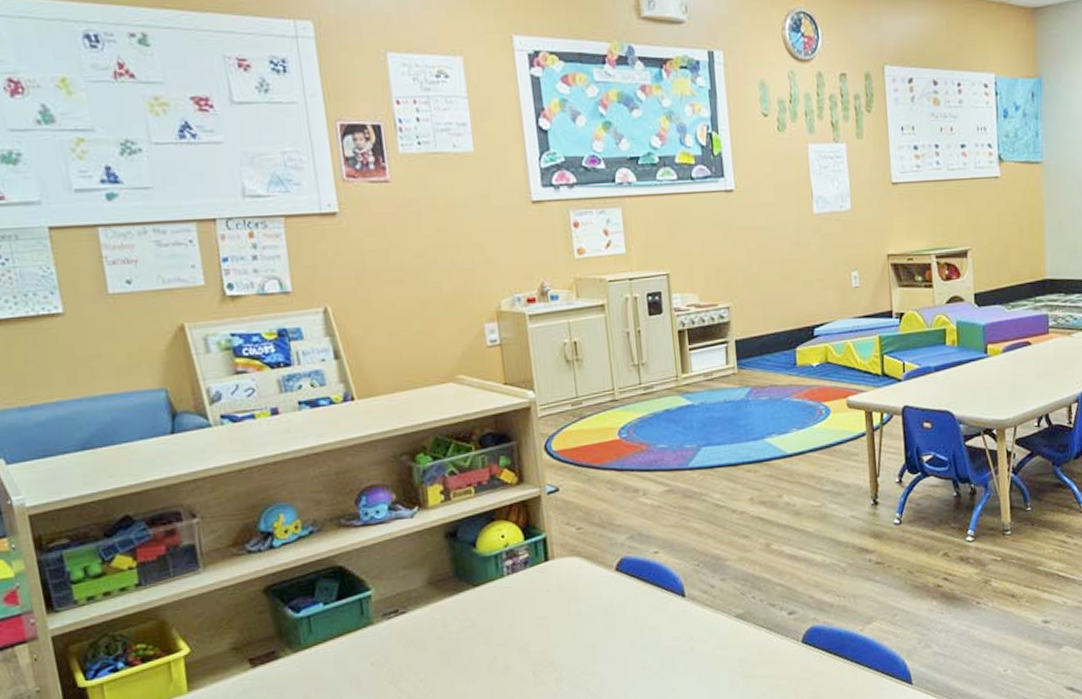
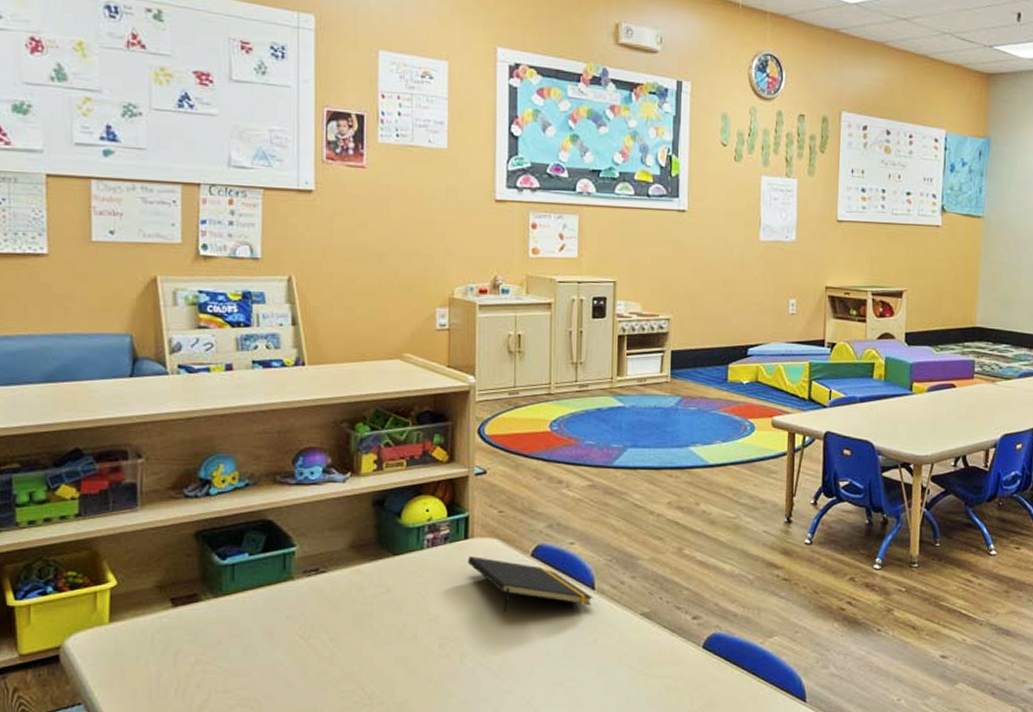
notepad: none [550,578,685,631] -> present [467,556,594,612]

